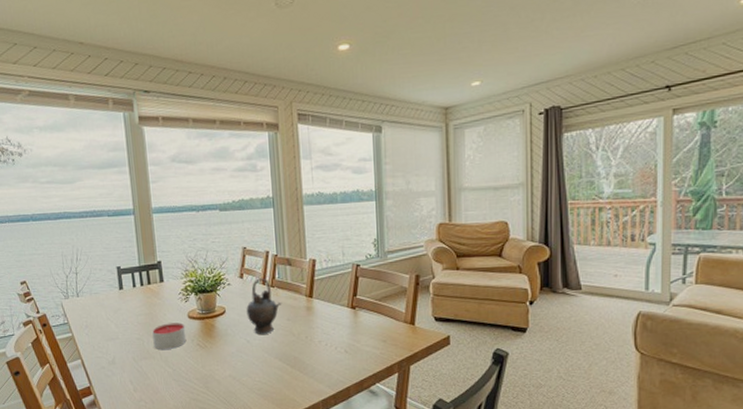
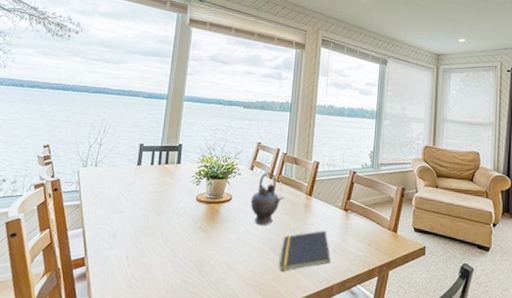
candle: present [152,322,187,349] -> none [157,203,192,229]
notepad: none [288,333,344,378] -> present [279,231,331,271]

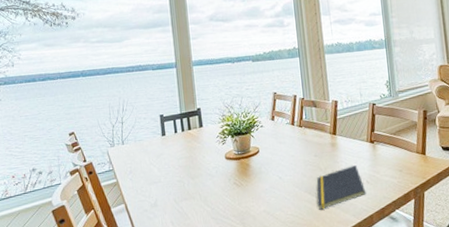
teapot: present [250,172,284,225] -> none [278,119,310,171]

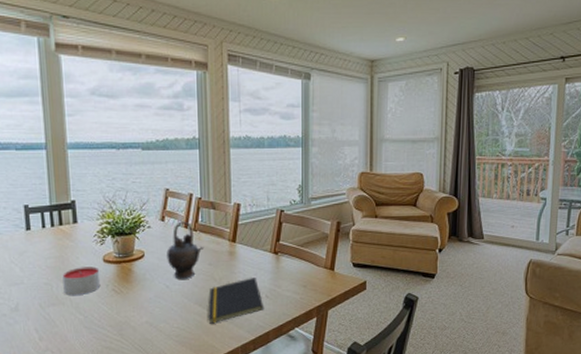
candle: none [192,163,224,190] -> present [62,266,101,295]
teapot: none [278,119,310,171] -> present [166,221,204,279]

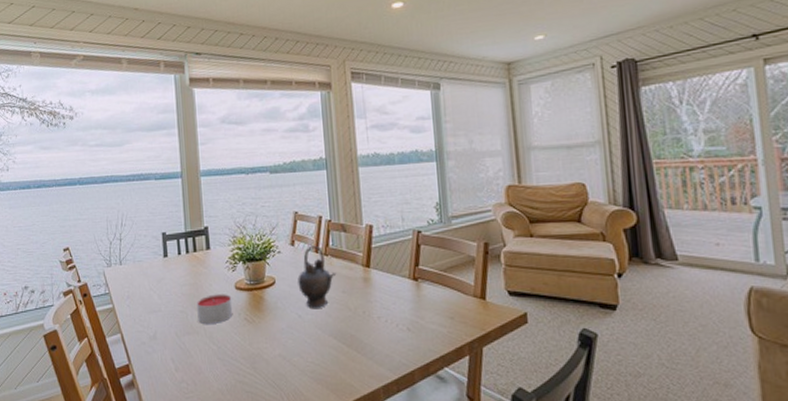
notepad: present [208,278,264,324] -> none [344,307,407,359]

